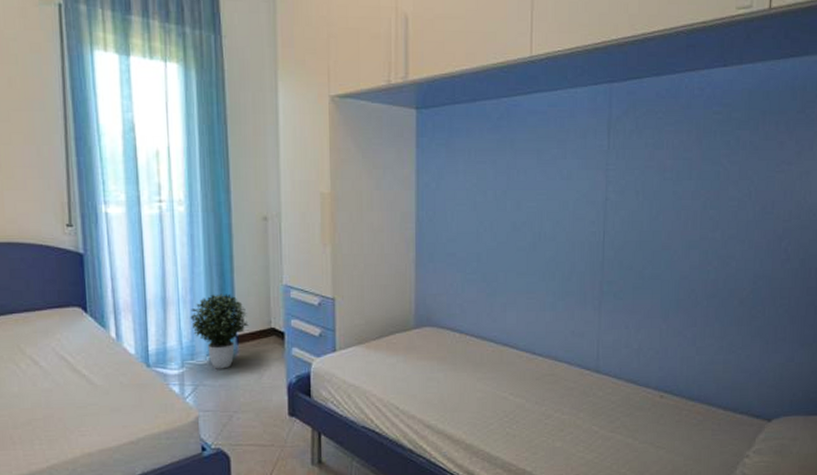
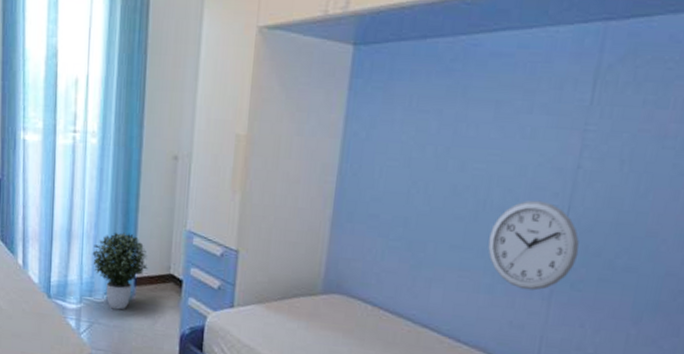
wall clock: none [547,228,616,303] -> present [488,200,580,291]

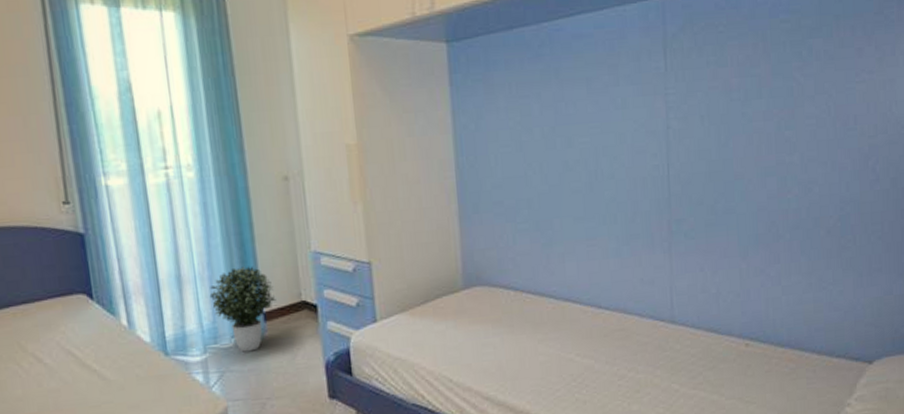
wall clock: present [488,200,580,291] -> none [606,162,685,247]

